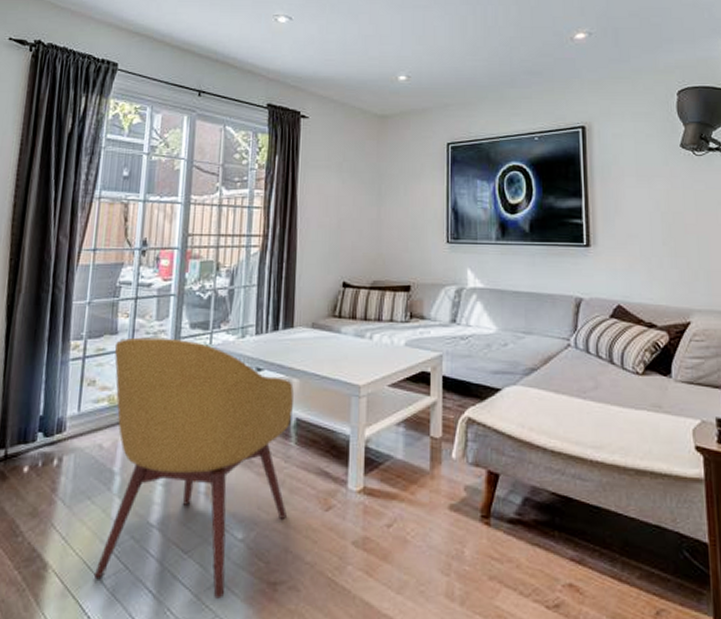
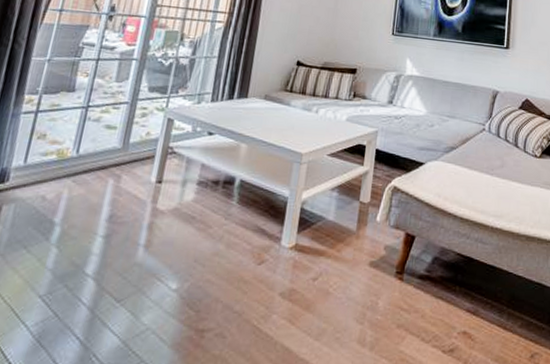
chair: present [93,337,294,599] -> none [20,96,241,345]

